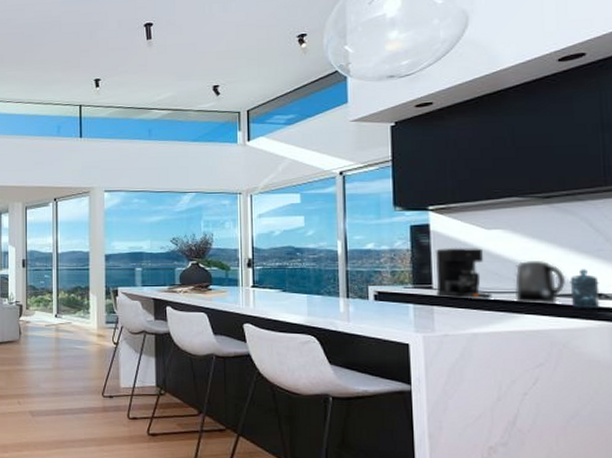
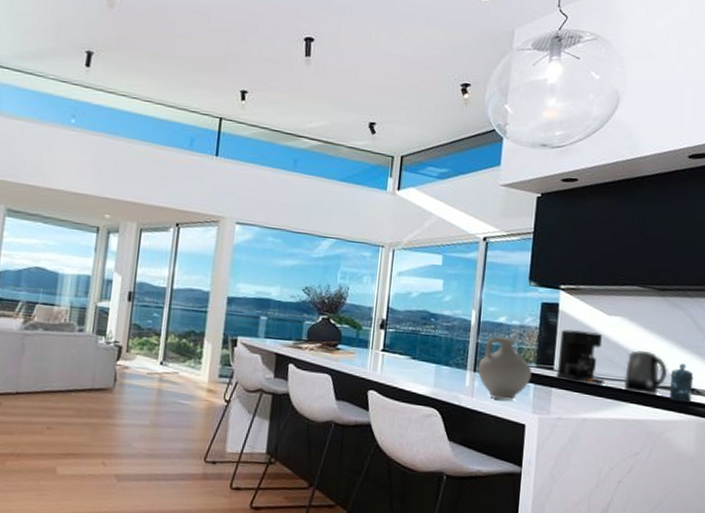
ceramic jug: none [350,261,409,322] -> present [477,336,532,401]

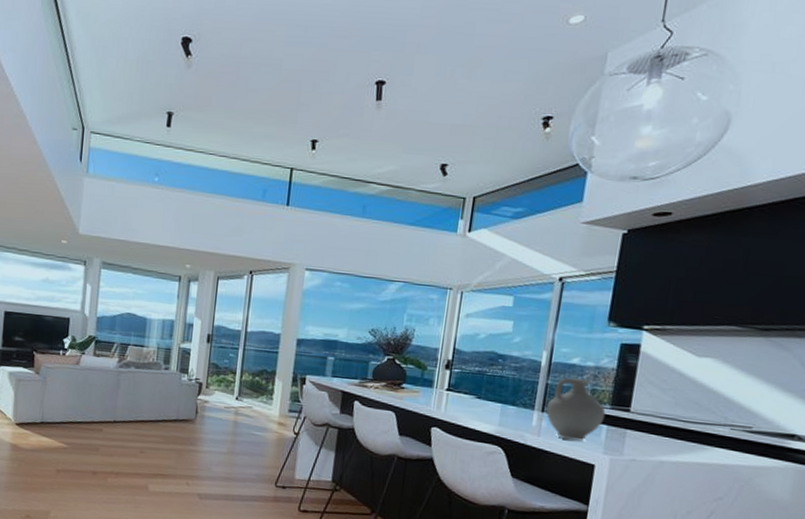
coffee maker: present [556,329,605,386] -> none [632,371,690,429]
kettle: present [623,350,668,396] -> none [709,393,765,441]
canister: present [668,363,694,403] -> none [763,408,796,449]

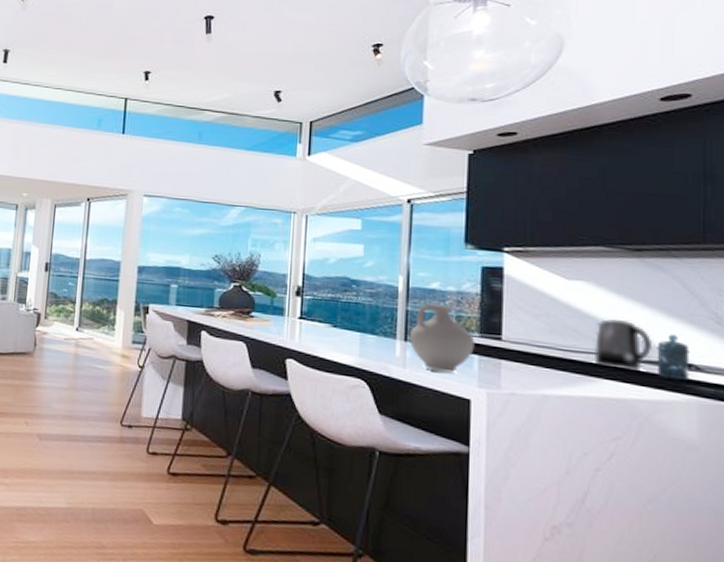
kettle: none [709,393,765,441] -> present [593,319,653,372]
canister: none [763,408,796,449] -> present [656,334,690,381]

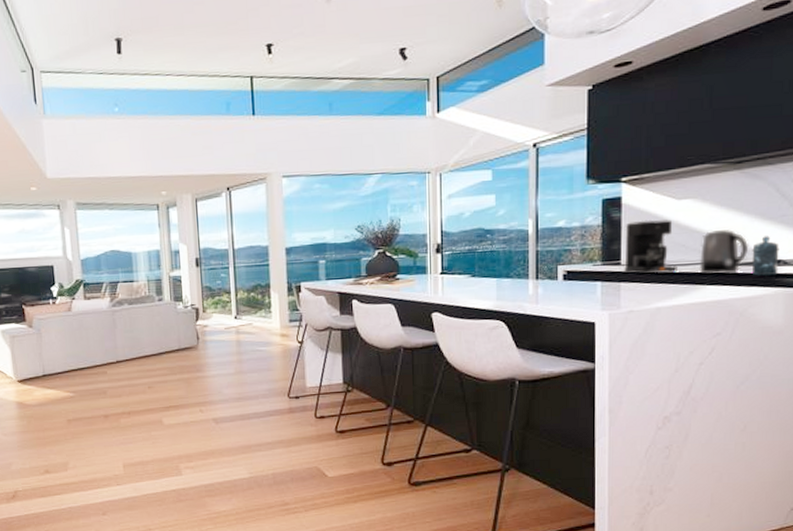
ceramic jug: present [409,303,475,373] -> none [540,239,598,302]
coffee maker: none [505,295,568,359] -> present [624,219,678,274]

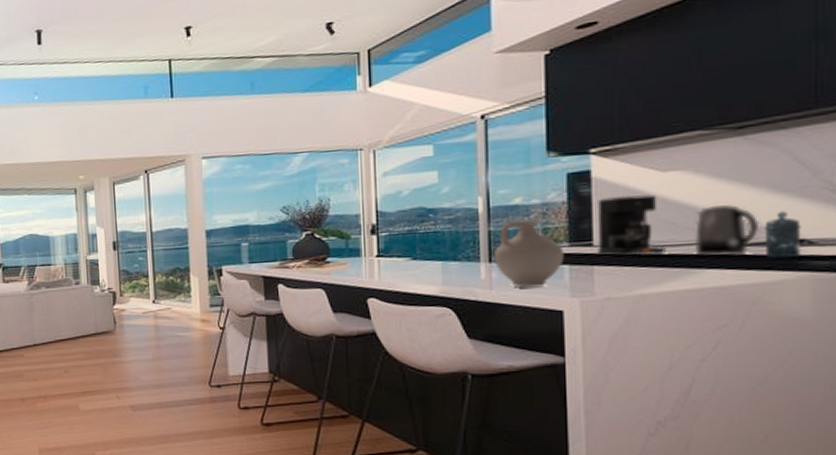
ceramic jug: none [540,239,598,302] -> present [493,218,564,288]

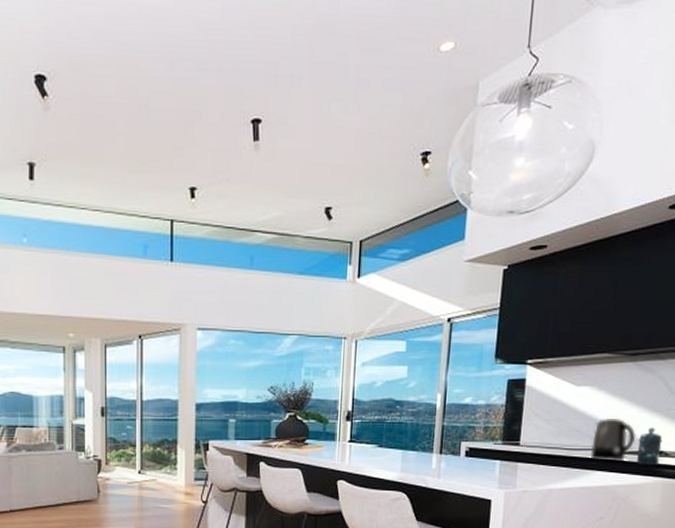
ceramic jug: present [493,218,564,288] -> none [444,417,498,479]
coffee maker: present [596,194,666,256] -> none [522,403,571,456]

